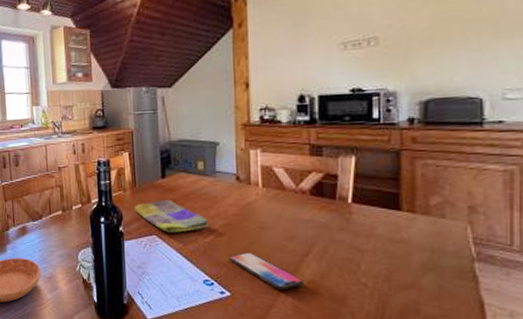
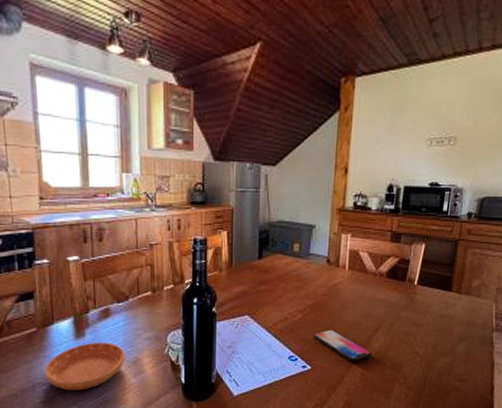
dish towel: present [134,199,210,233] -> none [229,280,299,313]

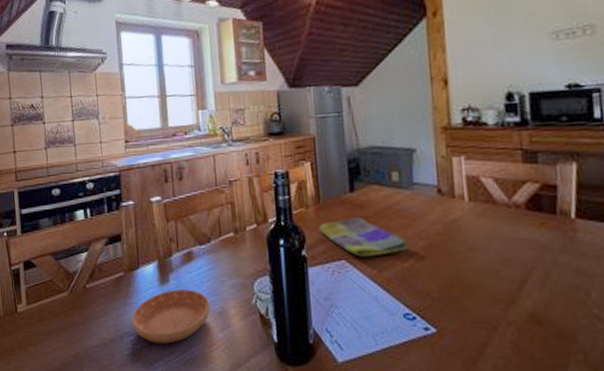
dish towel: none [229,280,299,313] -> present [319,216,408,257]
smartphone: present [313,329,373,362] -> none [433,279,525,326]

